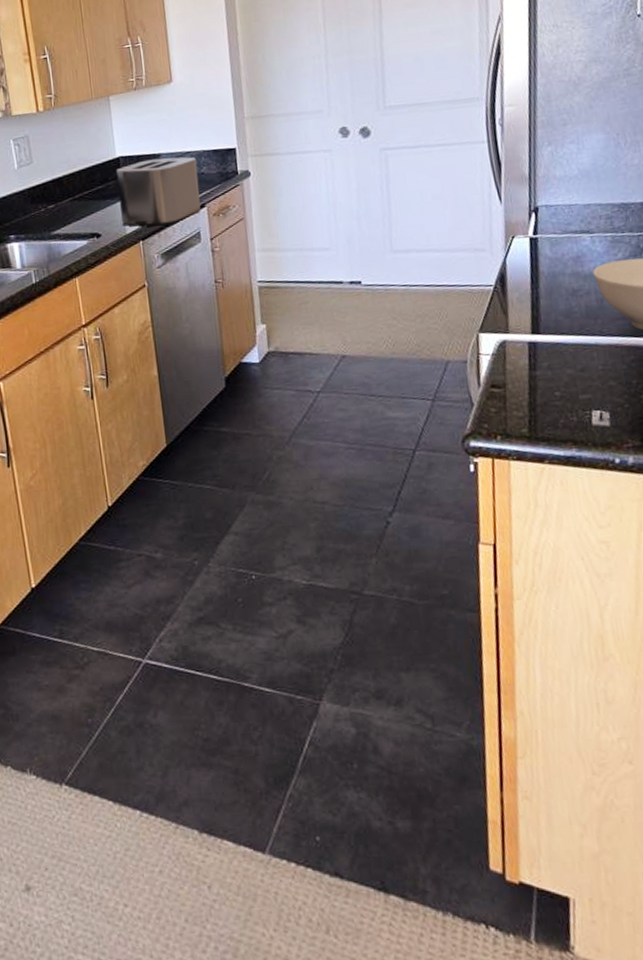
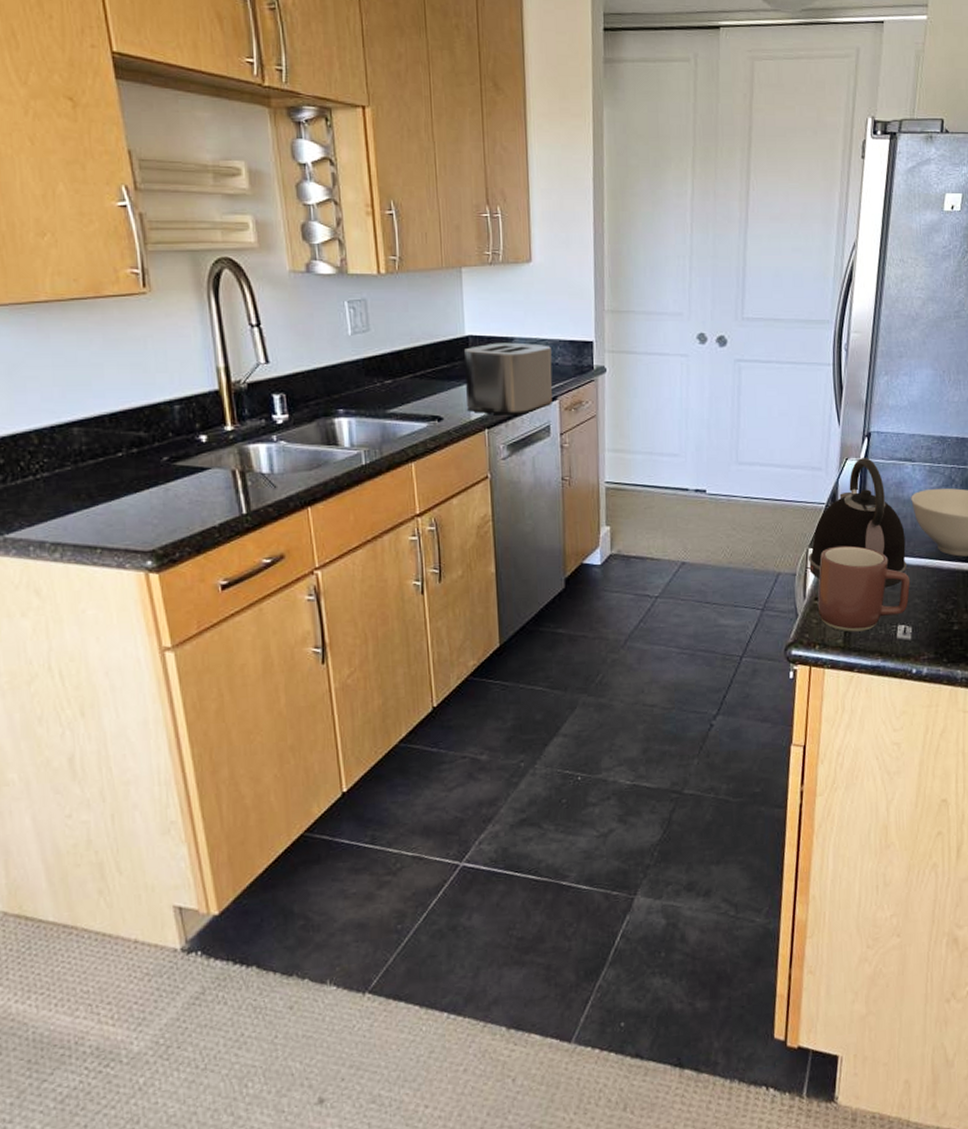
kettle: none [479,233,597,370] -> present [809,458,908,587]
mug: none [492,327,603,421] -> present [817,545,910,632]

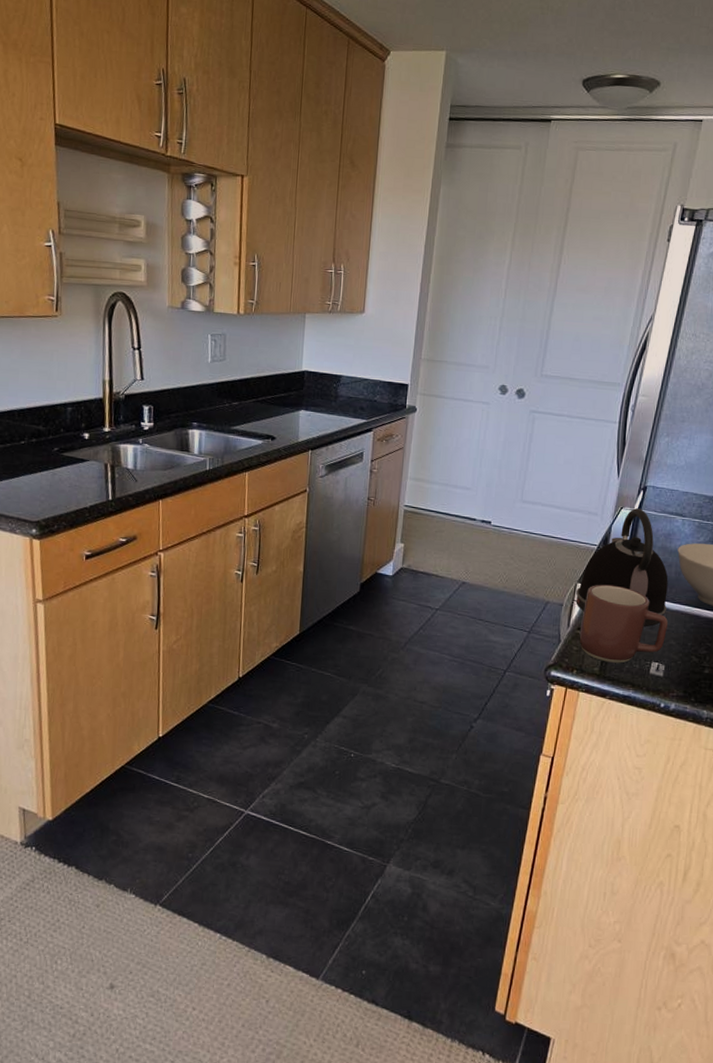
toaster: present [464,342,553,416] -> none [295,378,372,442]

